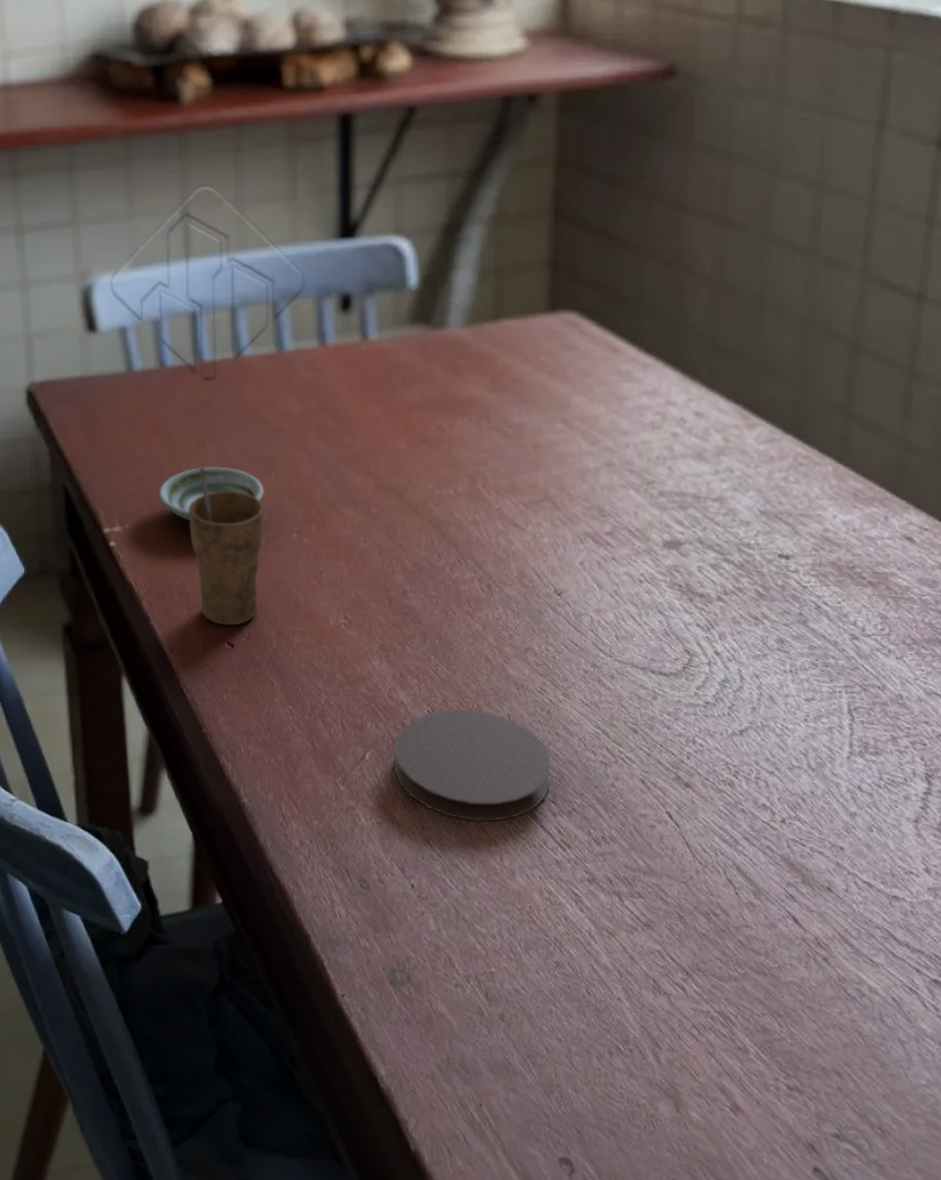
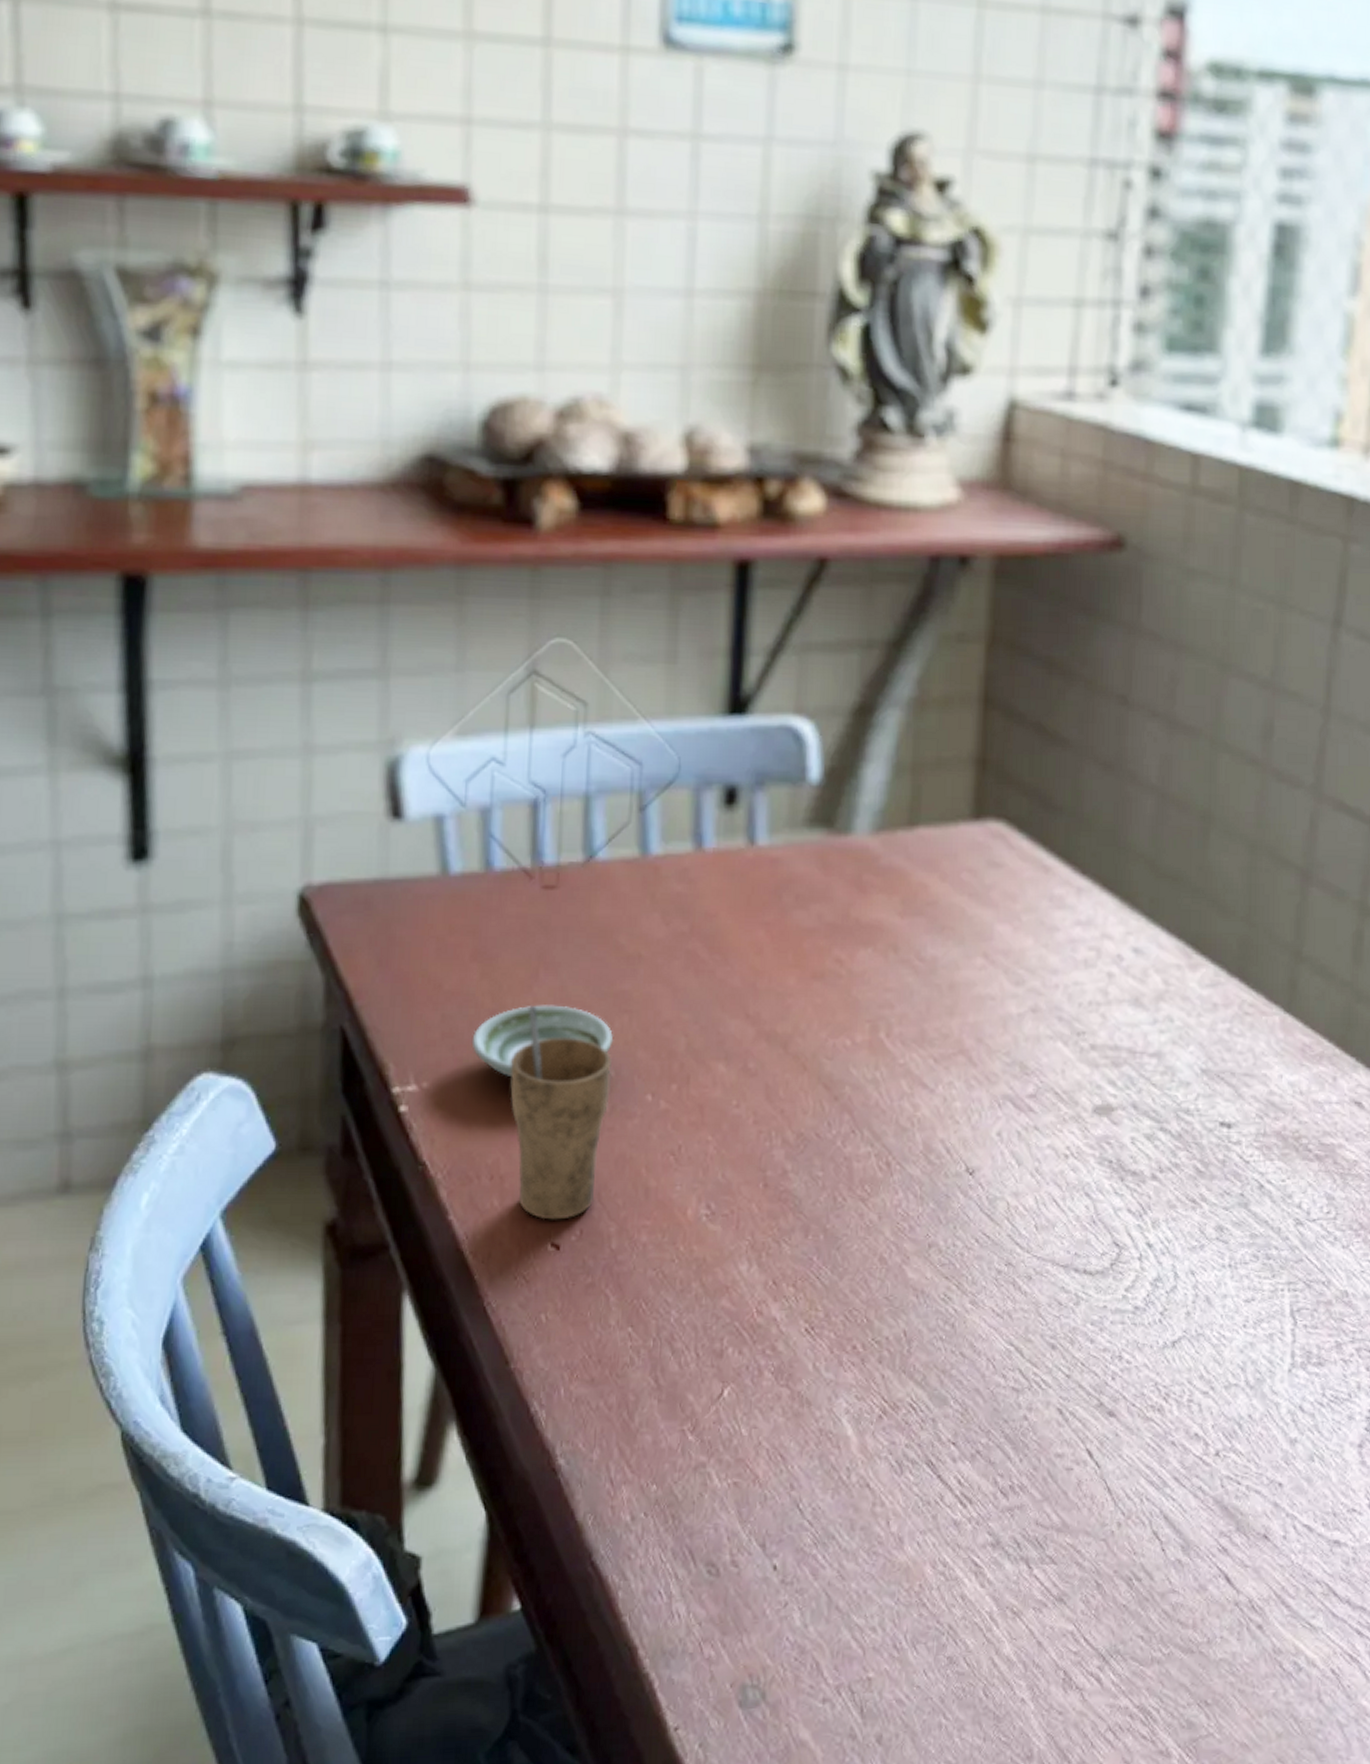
coaster: present [394,708,551,822] -> none [759,1324,953,1474]

